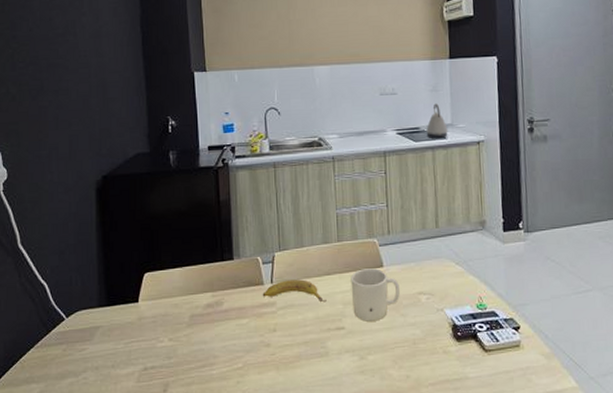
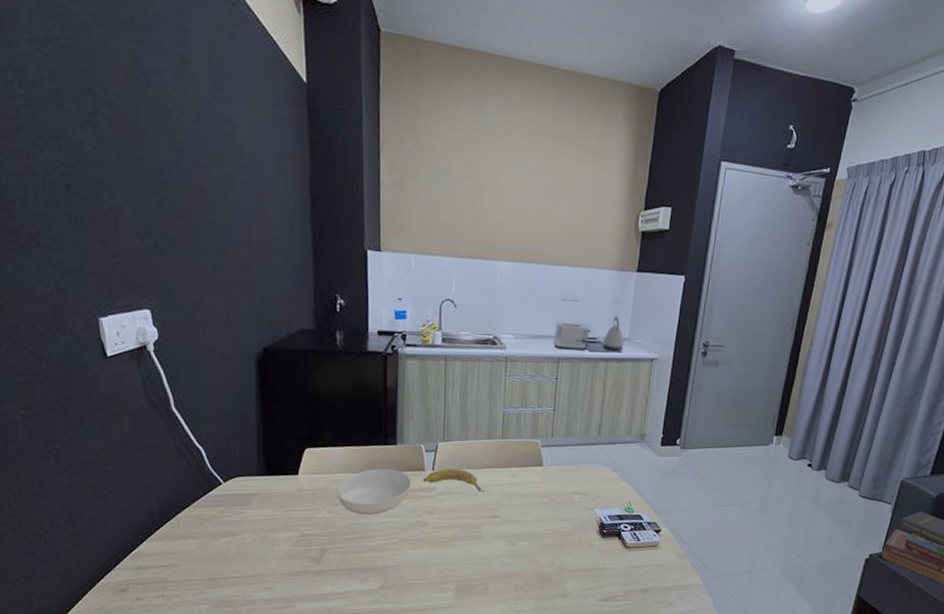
bowl: none [176,286,252,339] -> present [336,468,412,515]
mug: present [350,268,400,322] -> none [509,466,556,513]
toaster: none [377,115,413,143] -> present [553,322,591,351]

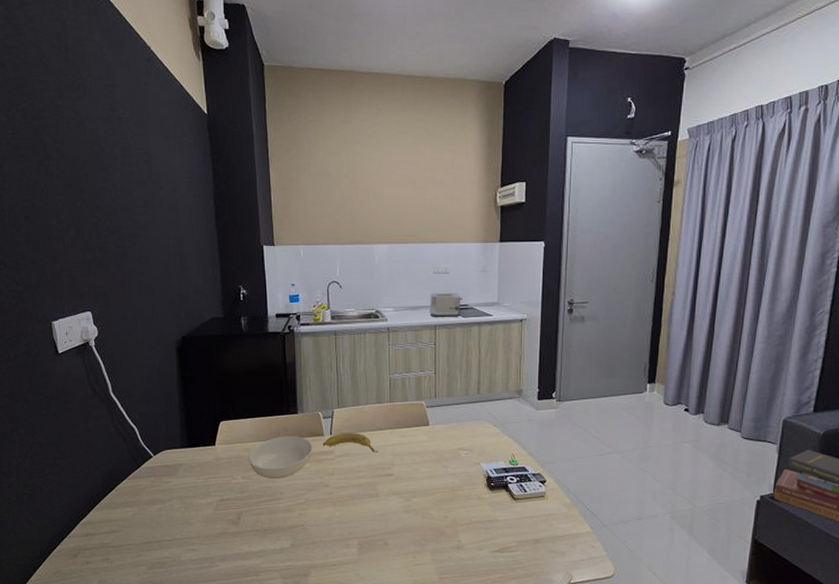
kettle: present [602,316,624,352] -> none [474,283,494,316]

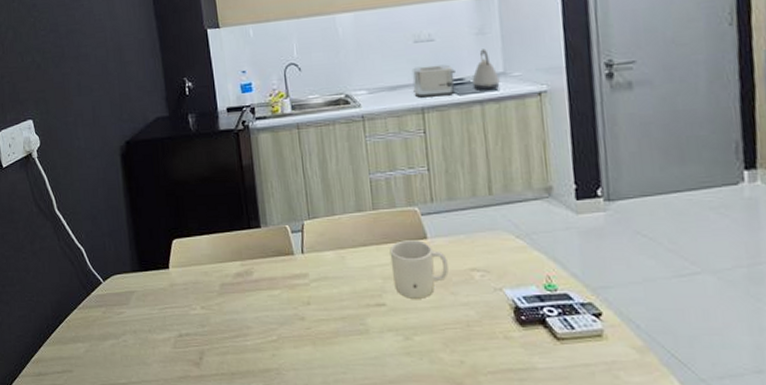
bowl: present [248,436,313,478] -> none [207,255,283,309]
fruit: present [322,433,378,453] -> none [293,250,364,276]
mug: none [400,426,442,470] -> present [389,240,449,299]
kettle: none [474,283,494,316] -> present [472,49,500,92]

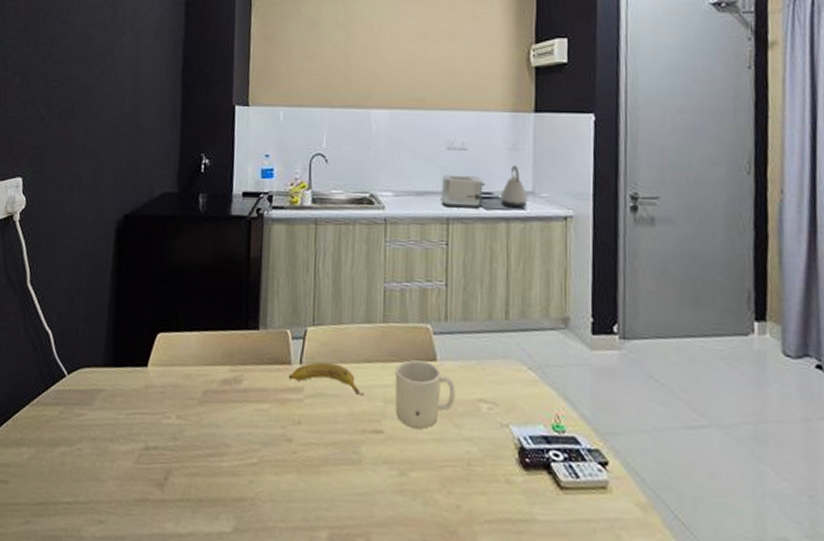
fruit: none [293,250,364,276] -> present [288,362,364,397]

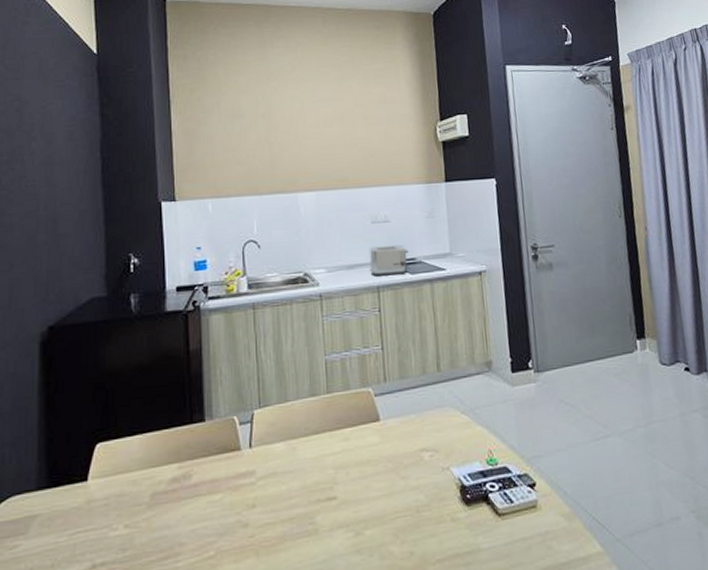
fruit: present [288,362,364,397] -> none [239,441,315,469]
mug: present [394,360,455,429] -> none [342,423,400,488]
kettle: present [500,165,528,209] -> none [423,231,447,271]

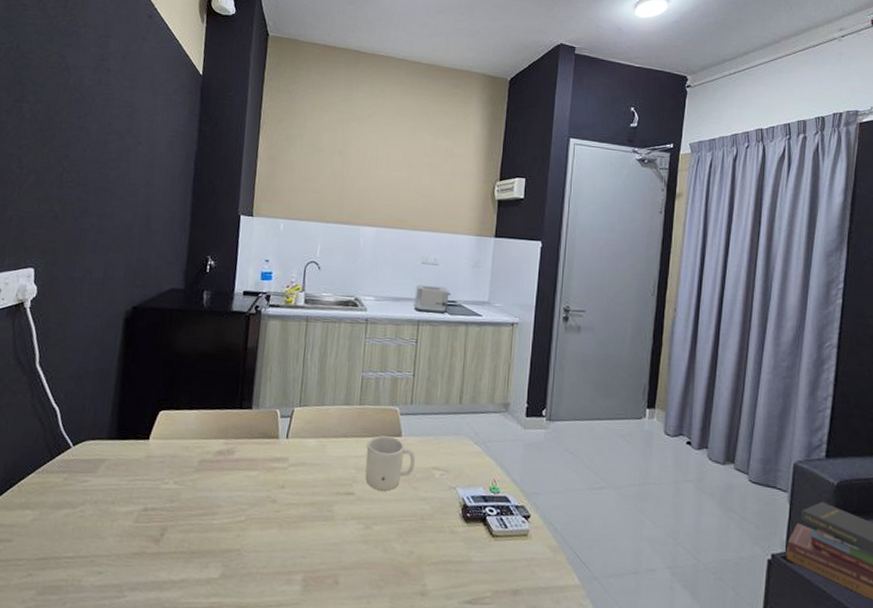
mug: none [342,423,400,488] -> present [365,435,415,491]

